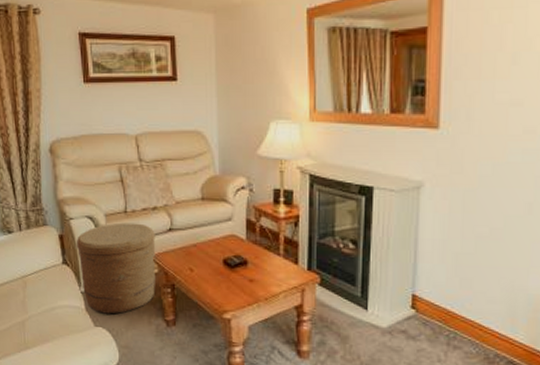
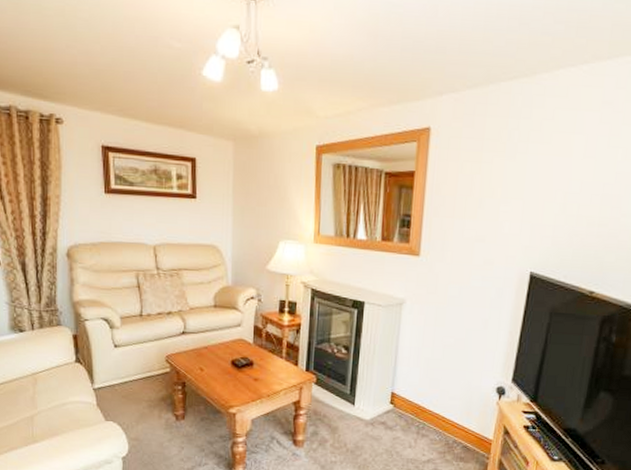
basket: present [76,222,156,315] -> none [90,325,169,410]

